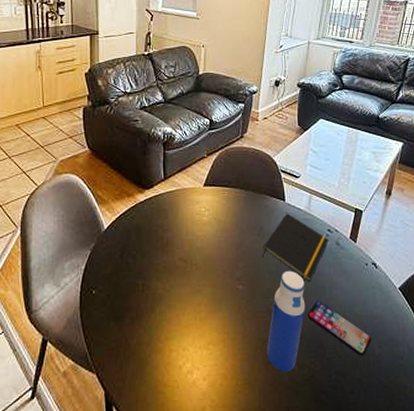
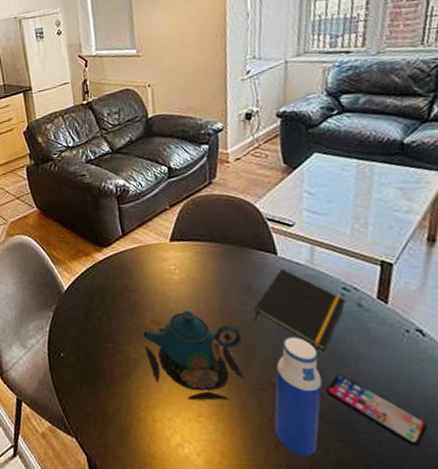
teapot: none [170,248,251,329] -> present [142,310,245,400]

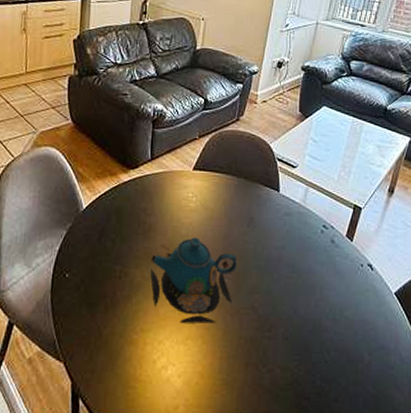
notepad: present [254,269,346,350] -> none [250,205,323,279]
water bottle: present [274,337,323,456] -> none [248,266,294,374]
smartphone: present [325,374,428,446] -> none [294,300,362,362]

